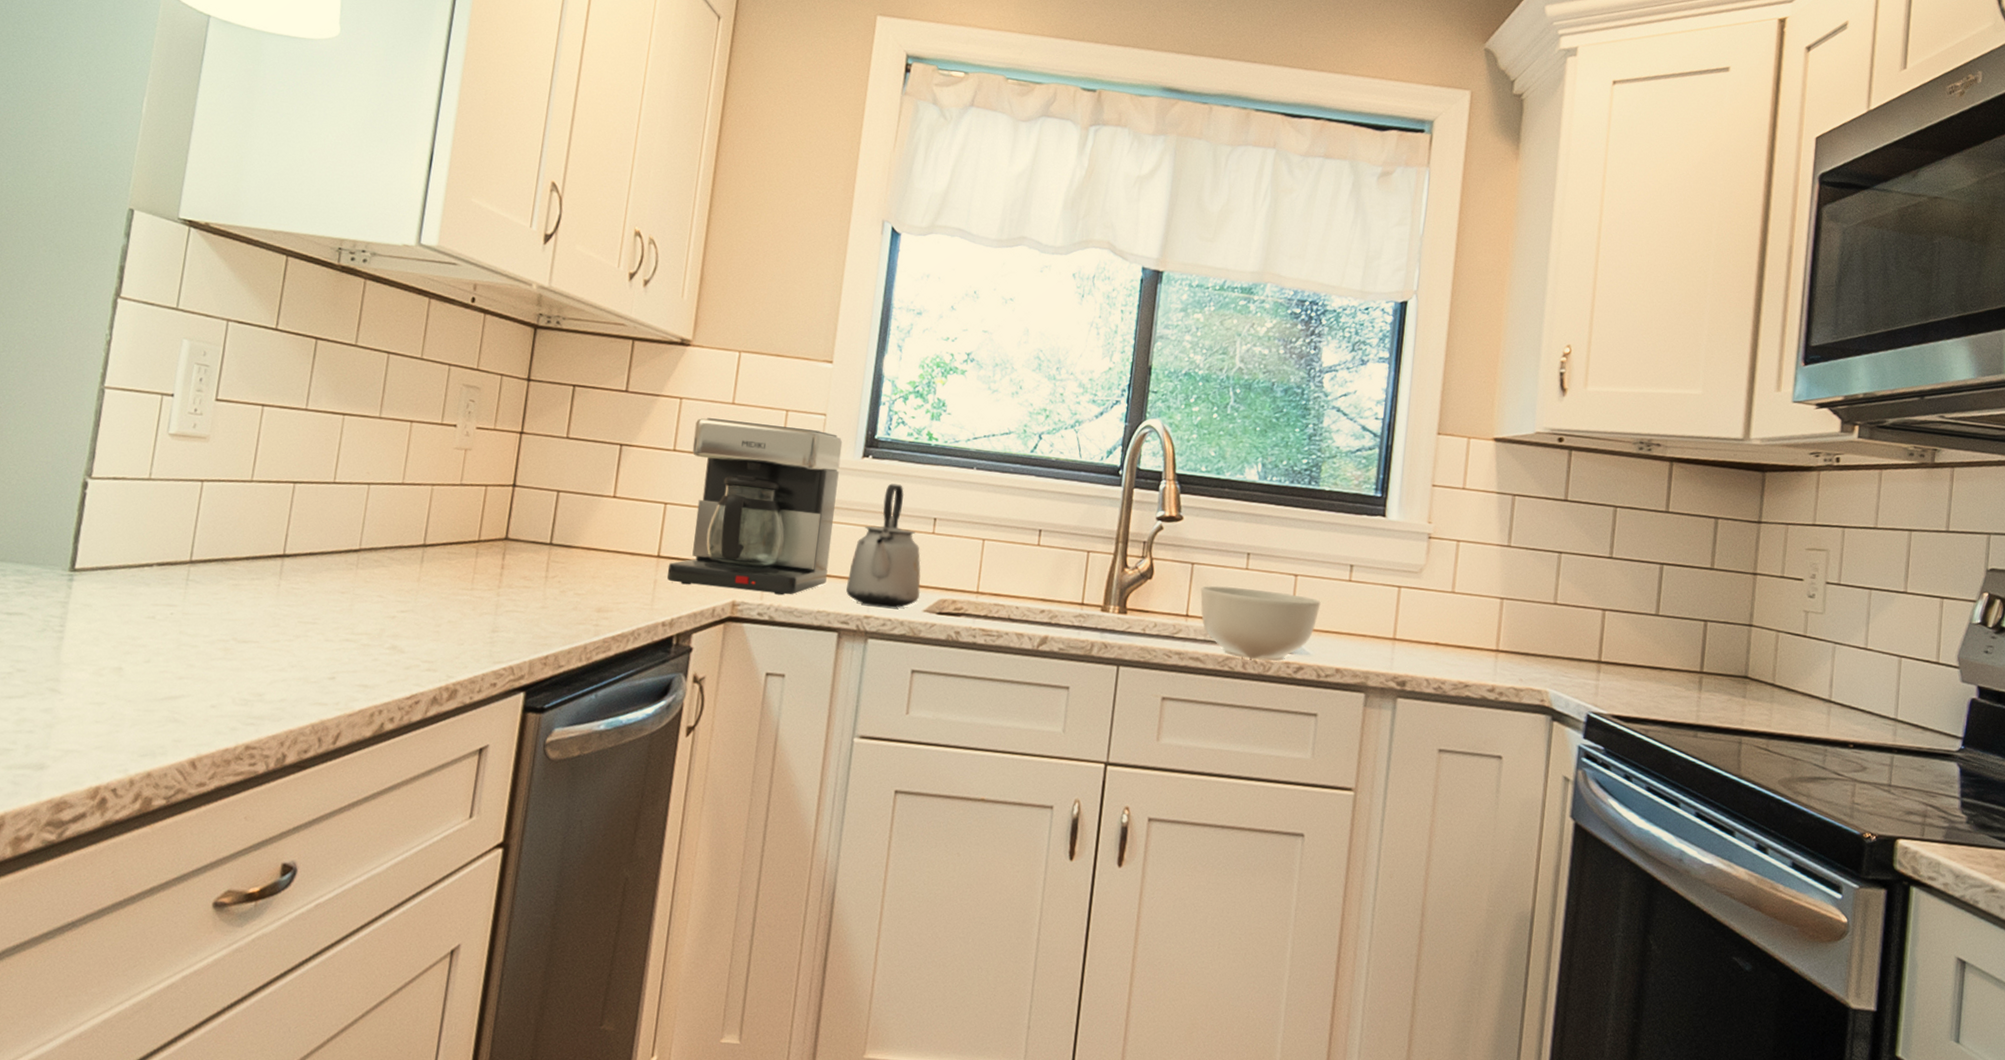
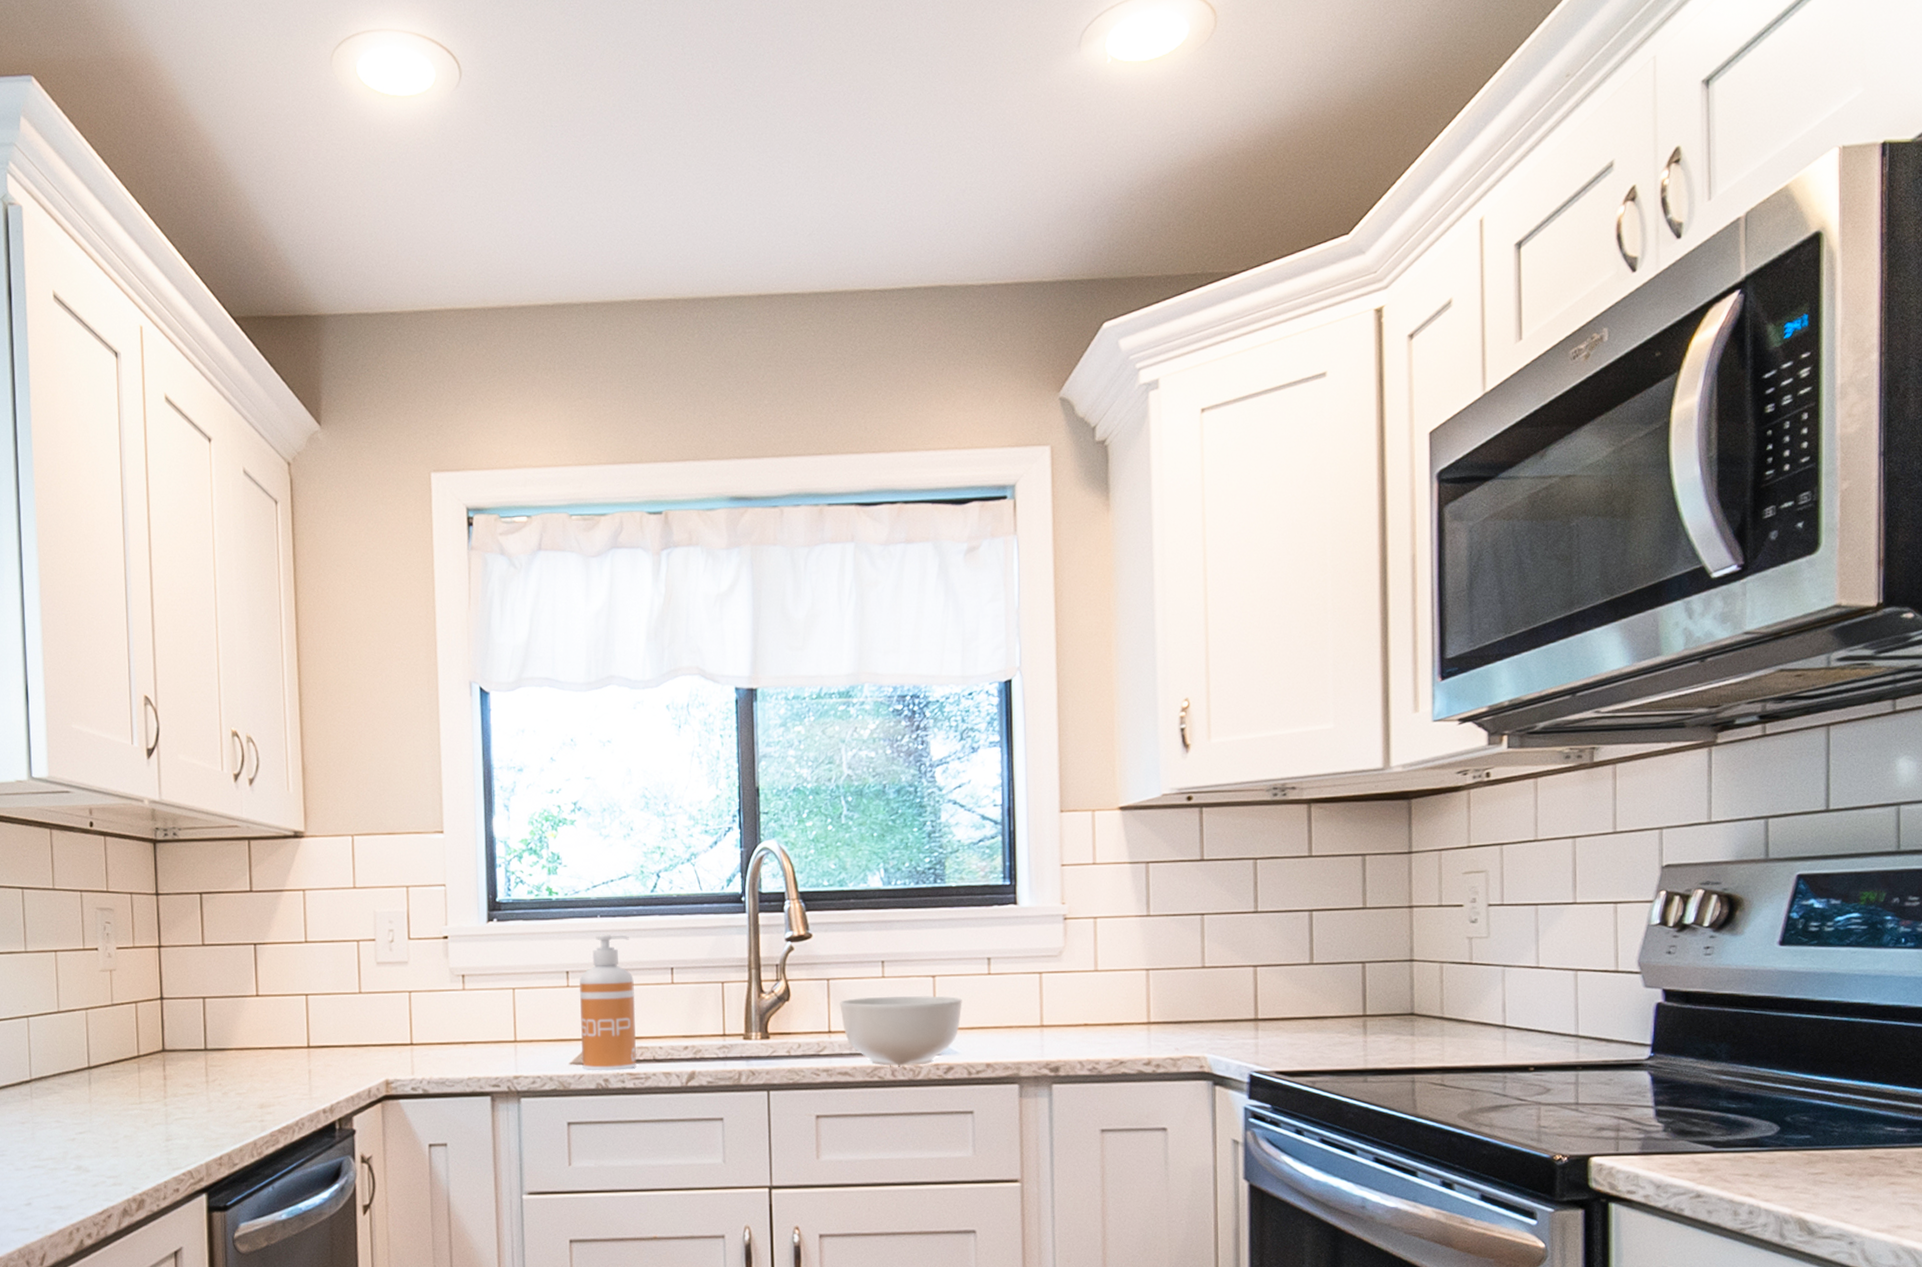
coffee maker: present [666,418,843,596] -> none [319,902,472,1071]
kettle: present [846,483,921,608] -> none [492,943,565,1065]
soap dispenser: none [935,487,1002,625] -> present [580,935,636,1071]

